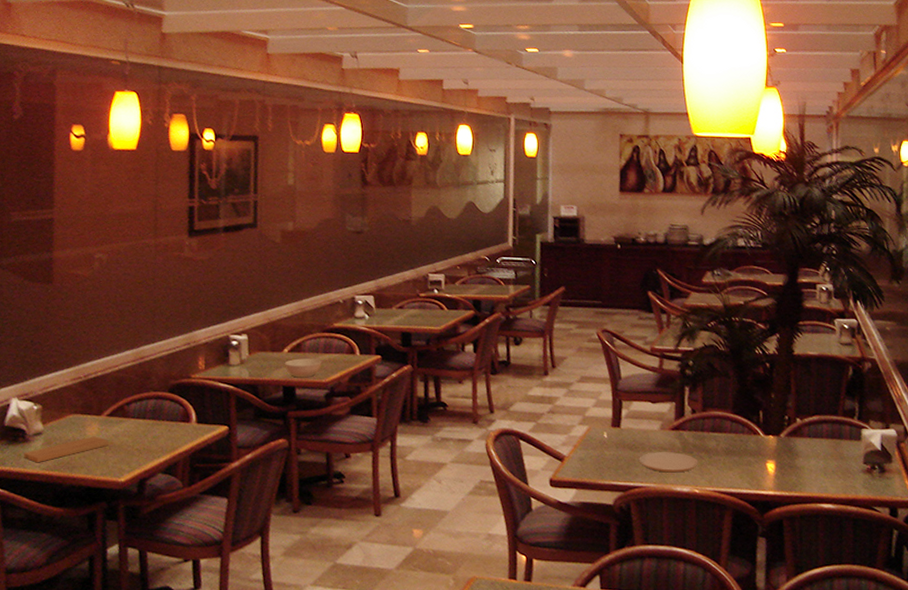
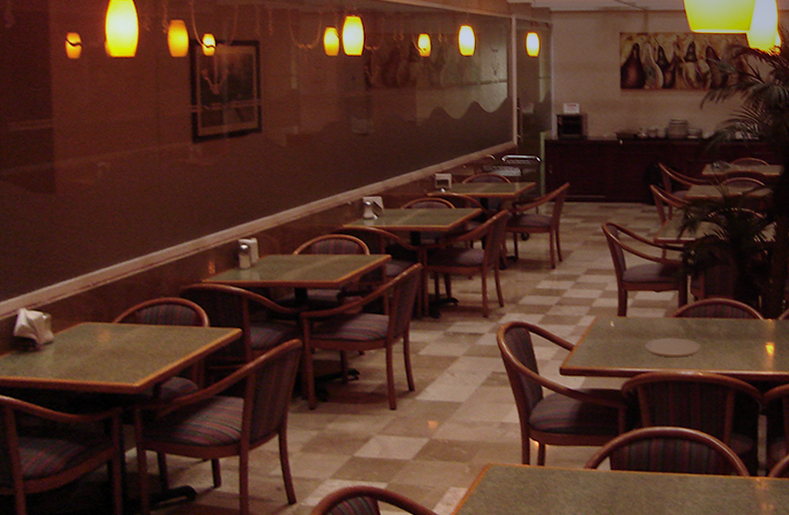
tray: present [23,436,109,463] -> none [34,343,121,372]
bowl: present [284,358,322,378] -> none [295,260,333,279]

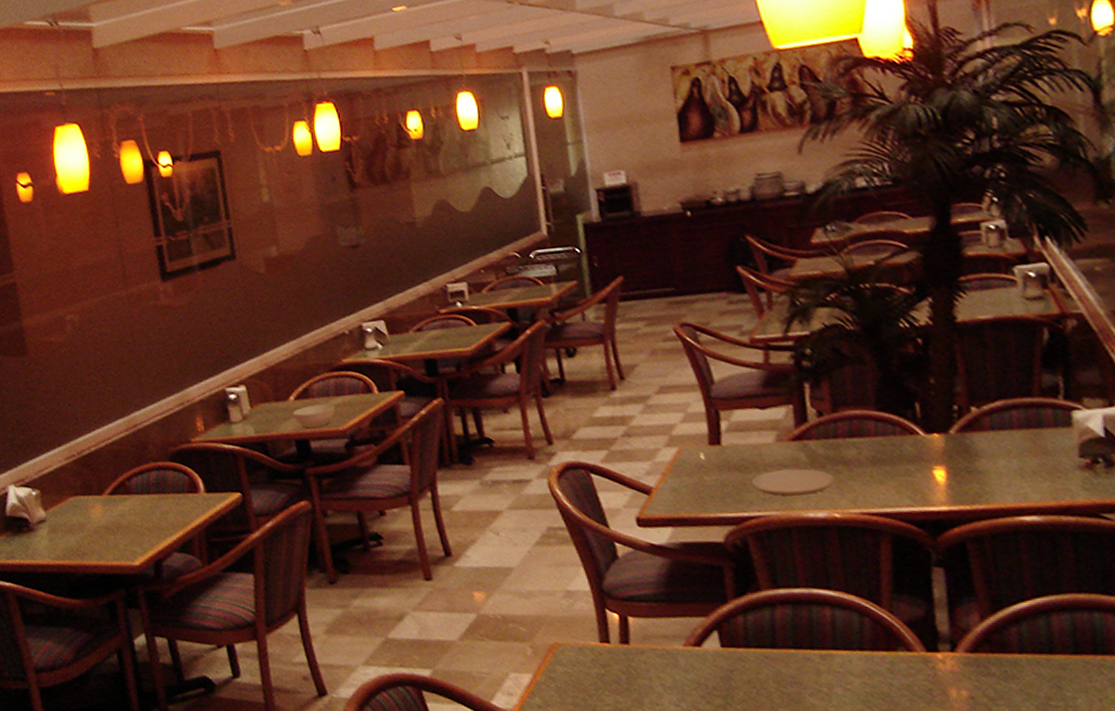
bowl: none [295,260,333,279] -> present [292,403,336,429]

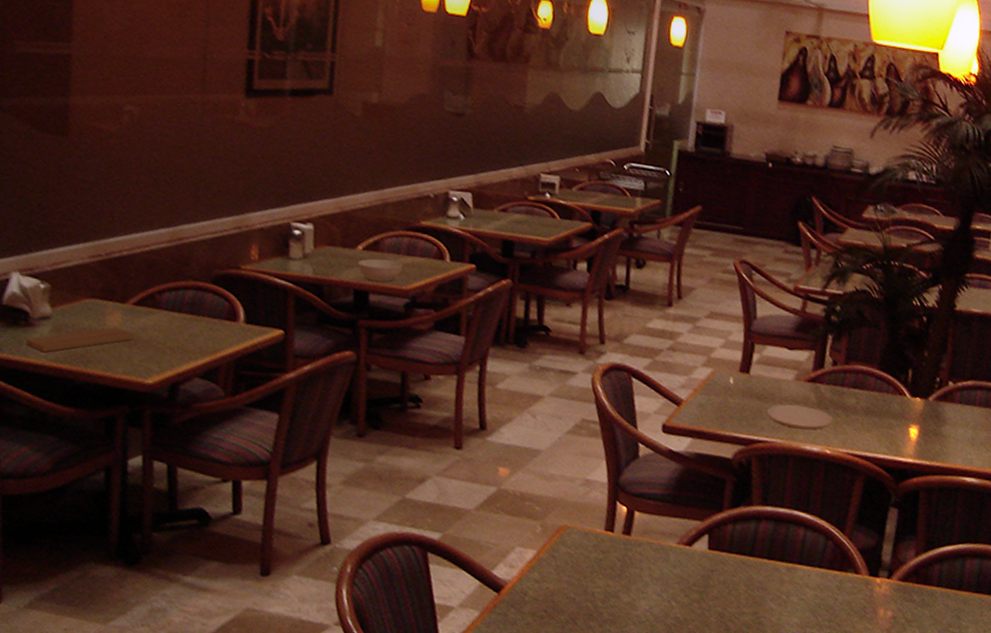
tray: none [30,518,116,553] -> present [25,327,134,353]

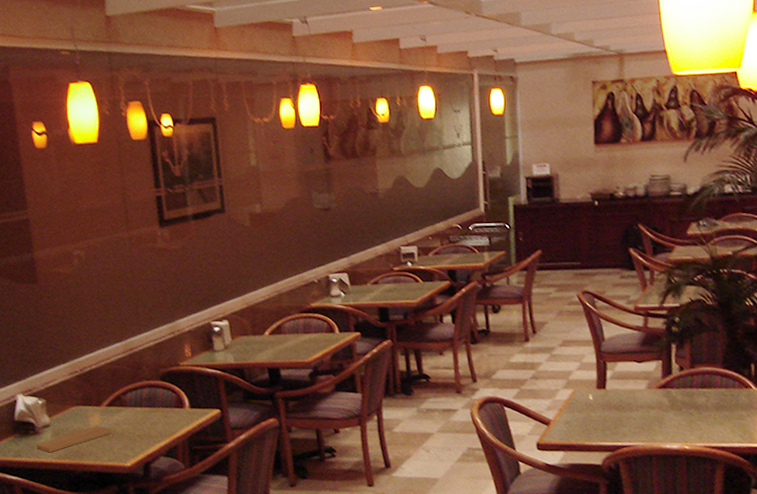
bowl: present [357,258,404,283] -> none [266,339,303,359]
plate: present [766,404,834,430] -> none [626,410,688,431]

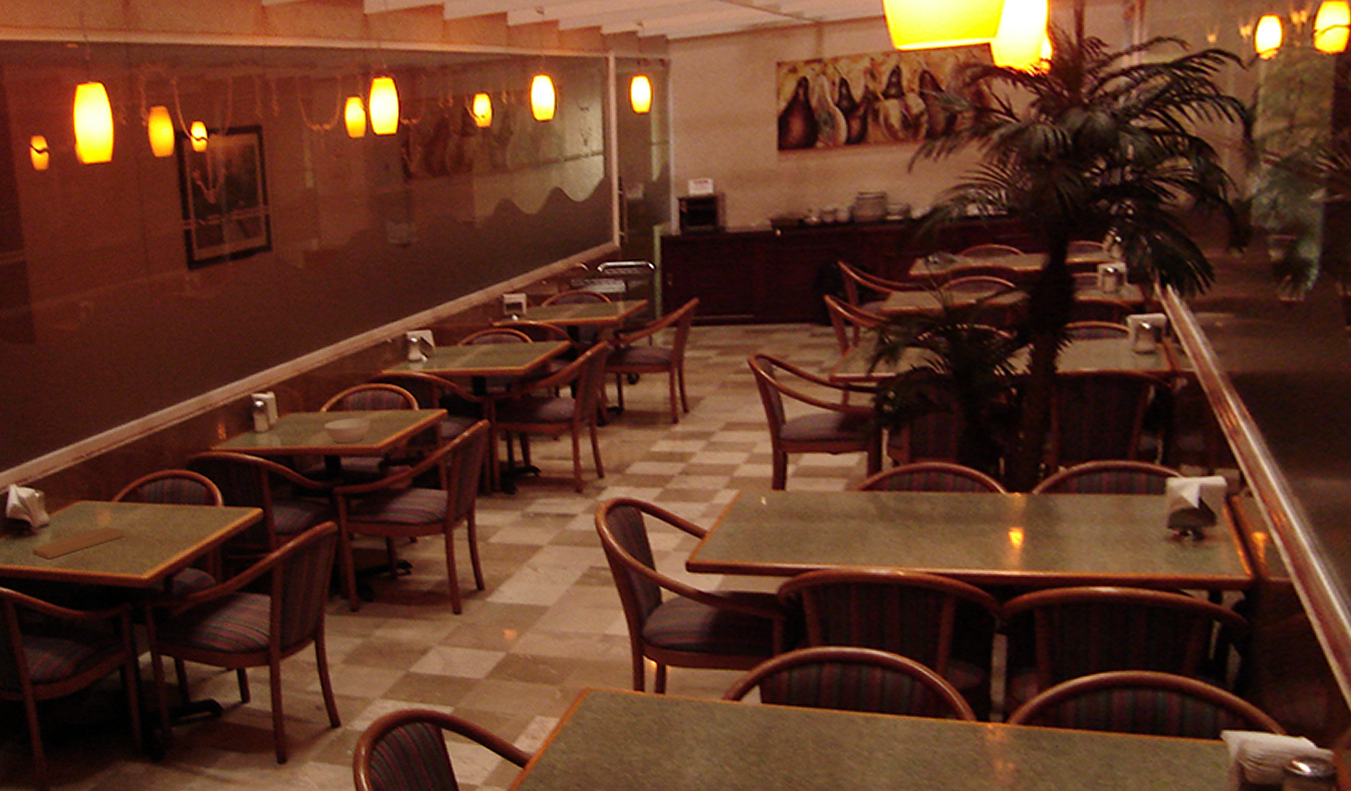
bowl: none [266,339,303,359] -> present [323,418,371,444]

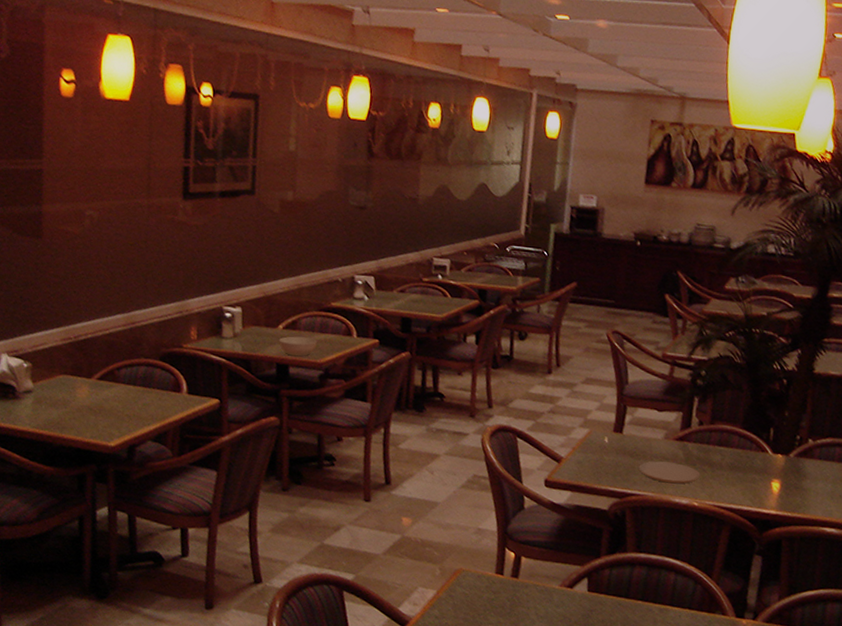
tray: present [31,526,125,560] -> none [13,398,99,421]
plate: none [813,521,903,549] -> present [638,461,700,484]

